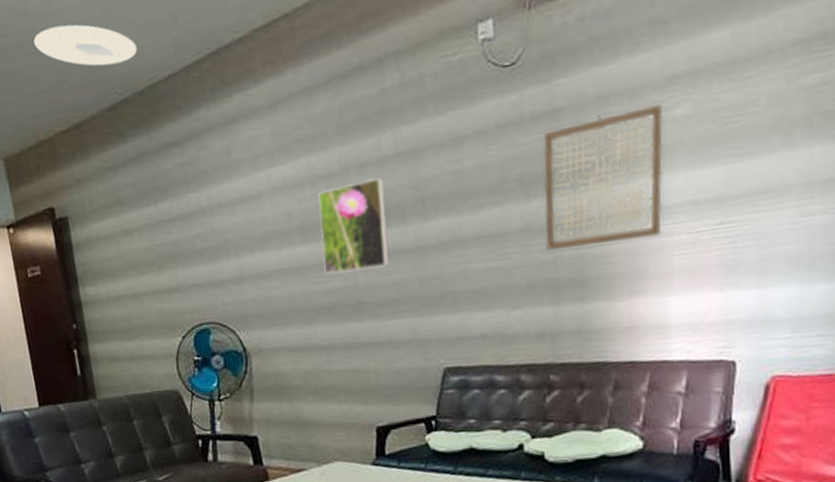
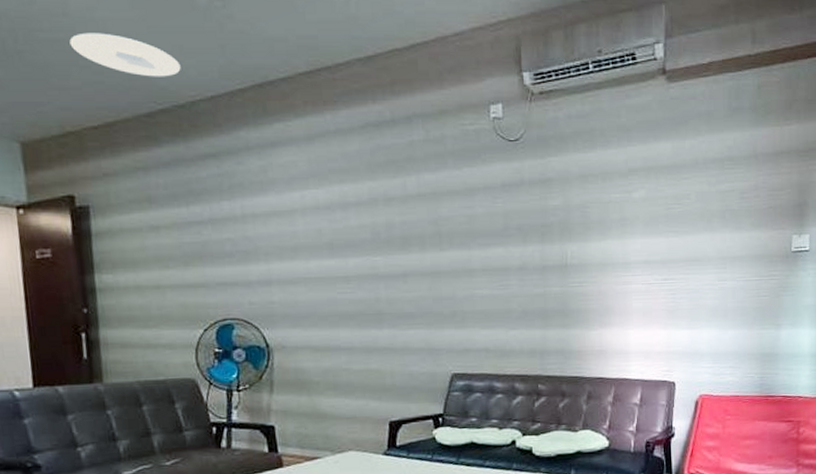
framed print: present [318,178,389,275] -> none [347,212,408,287]
wall art: present [543,104,664,250] -> none [537,187,626,286]

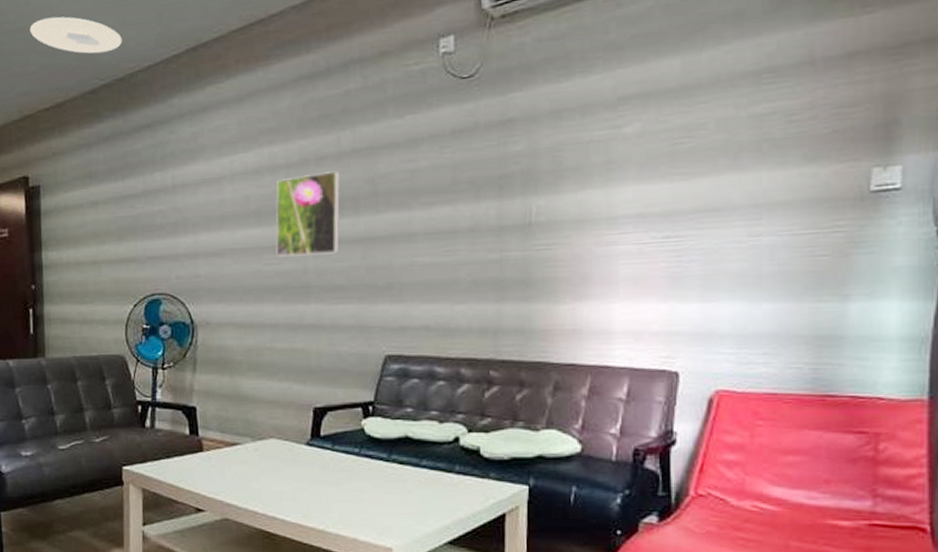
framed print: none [347,212,408,287] -> present [275,171,341,257]

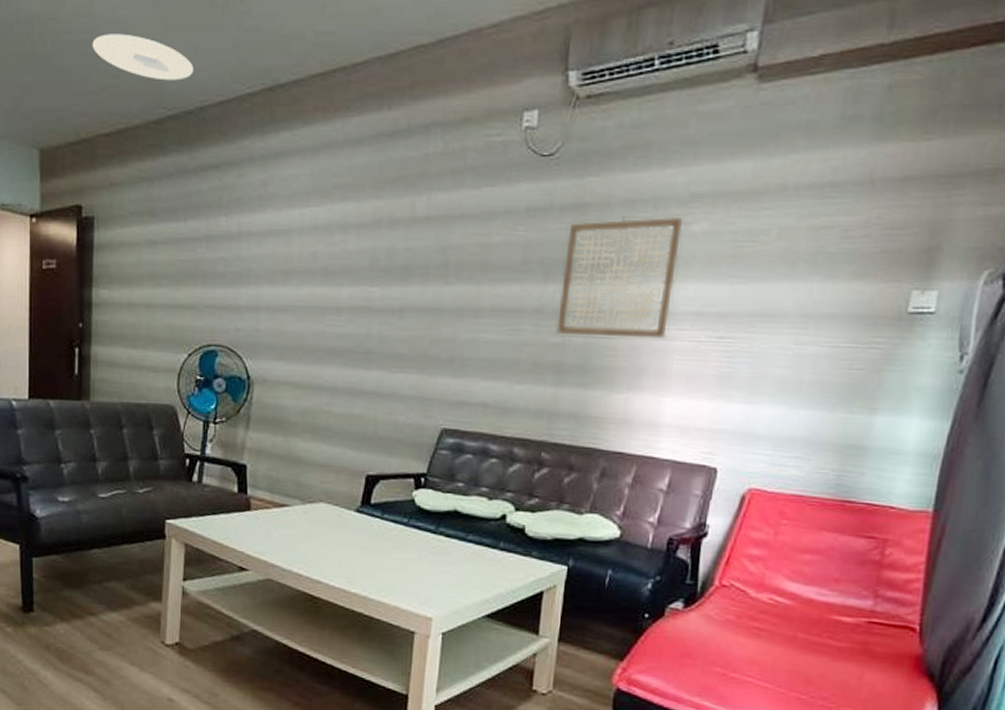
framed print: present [275,171,341,257] -> none [341,236,412,322]
wall art: none [493,121,614,250] -> present [556,216,683,339]

